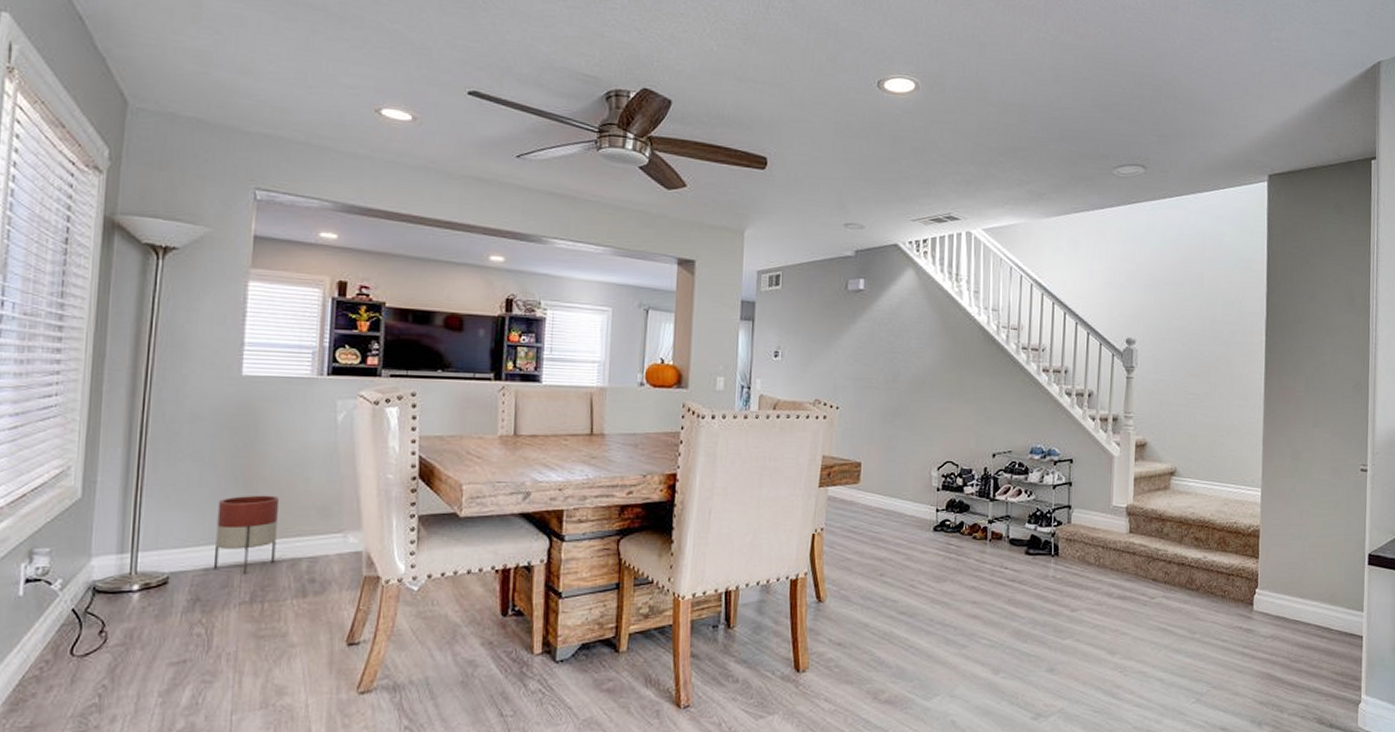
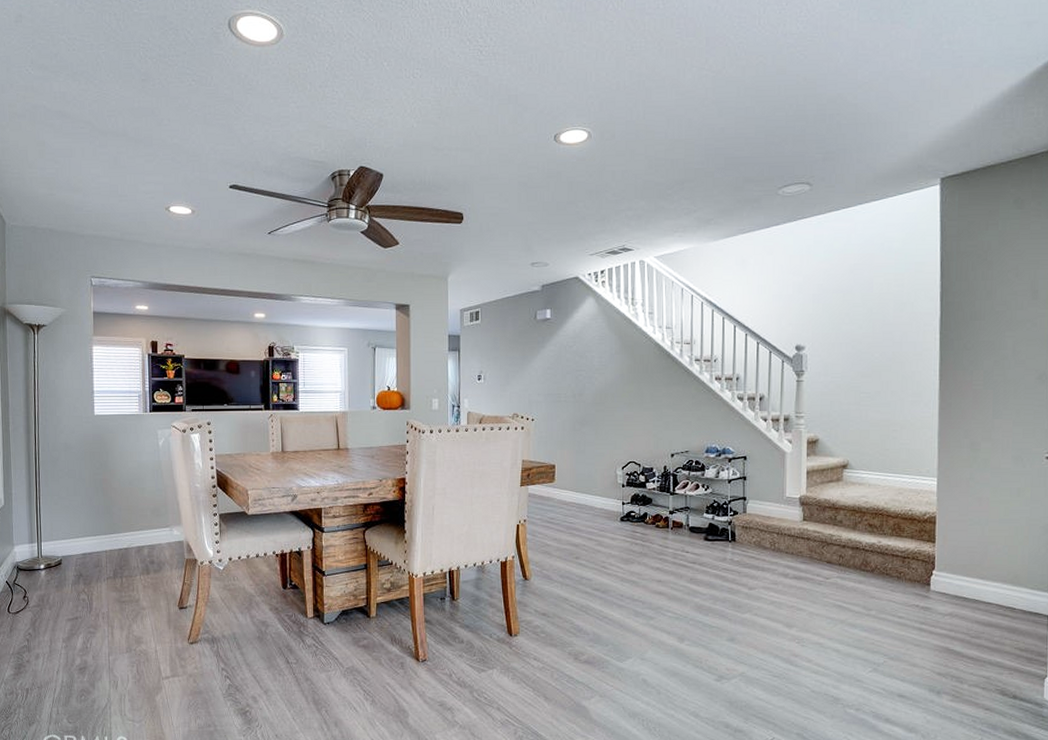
planter: present [213,495,280,574] -> none [87,501,127,557]

